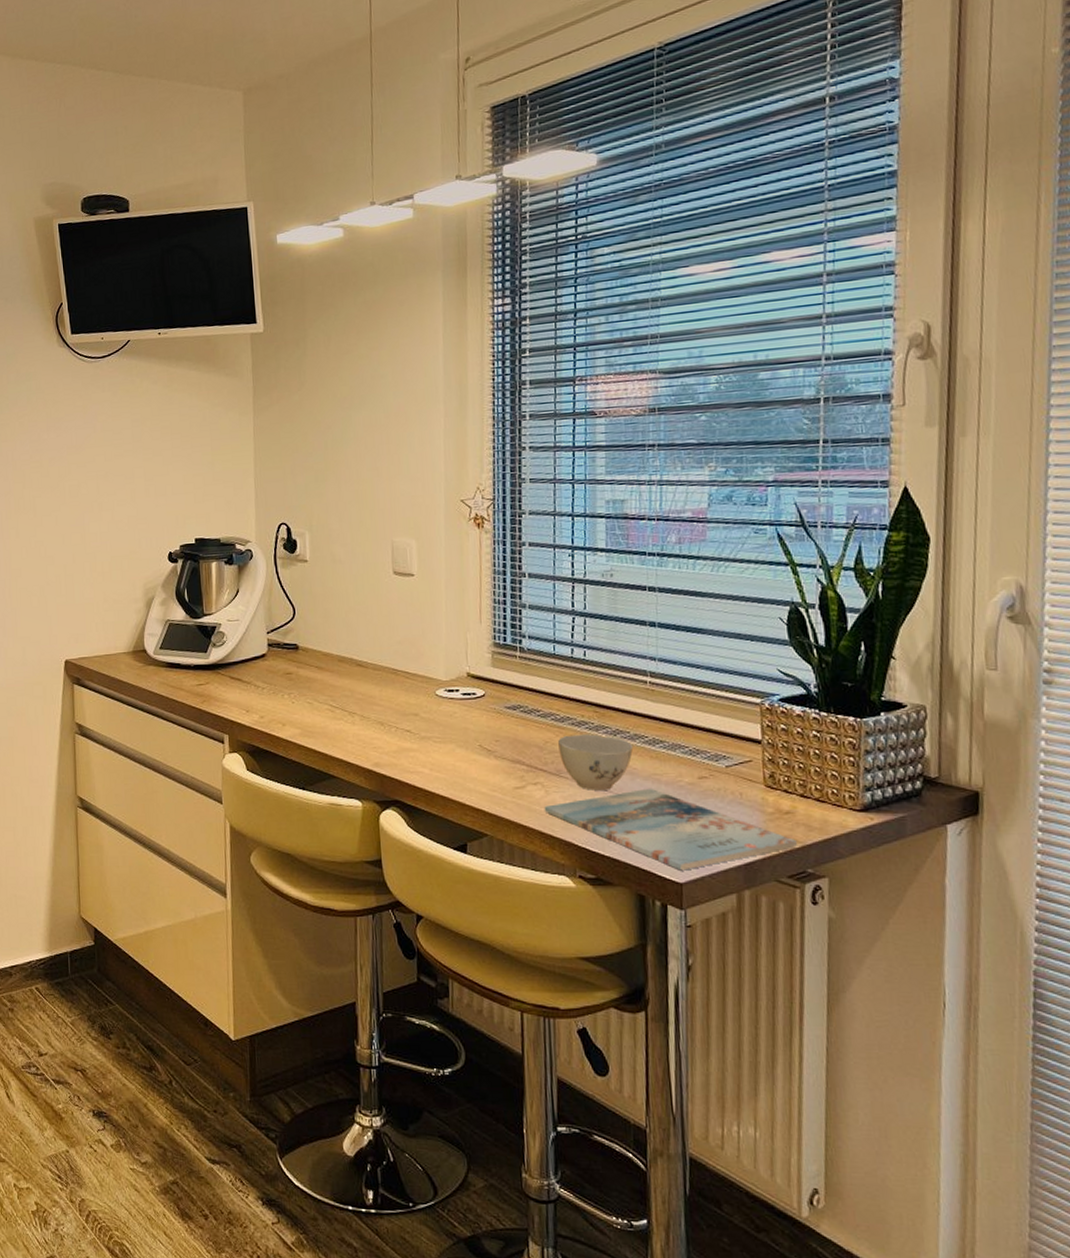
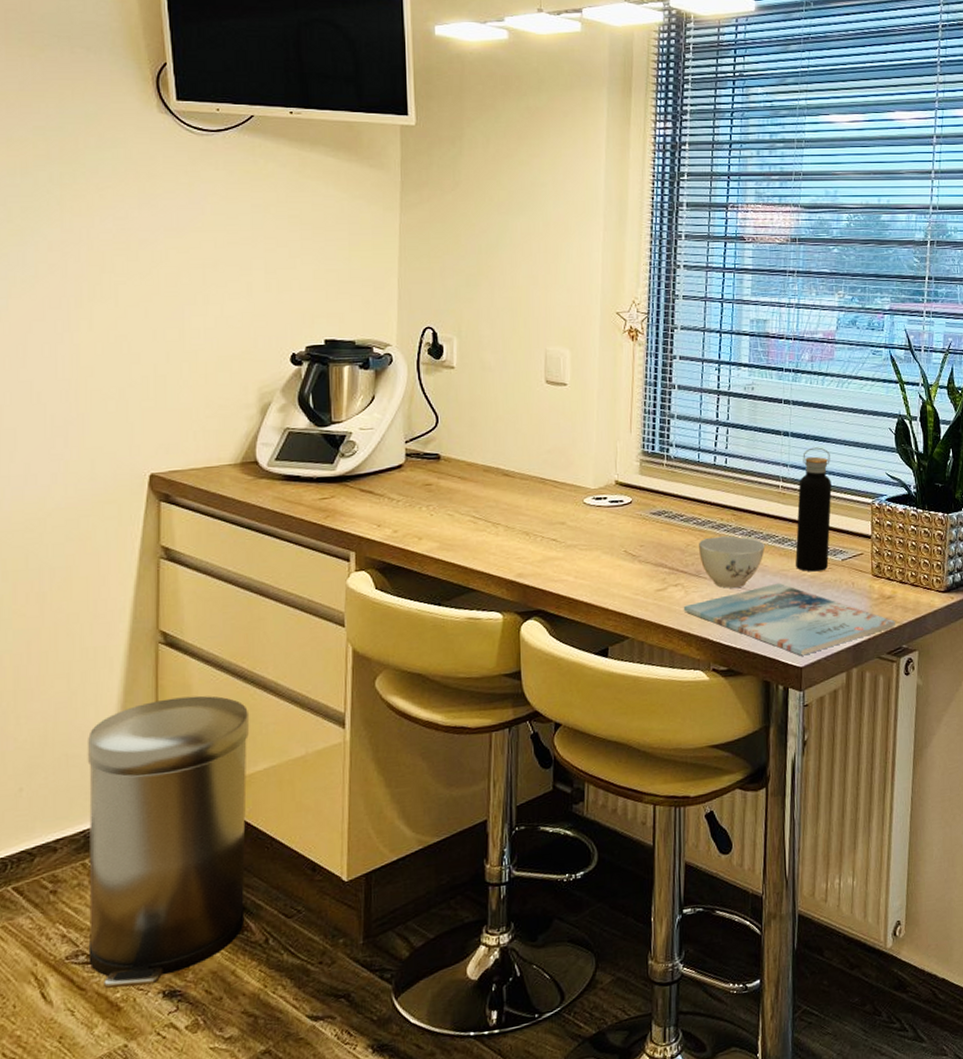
pedal bin: none [29,856,153,1103] -> present [87,695,250,989]
water bottle: none [669,639,711,778] -> present [795,447,832,572]

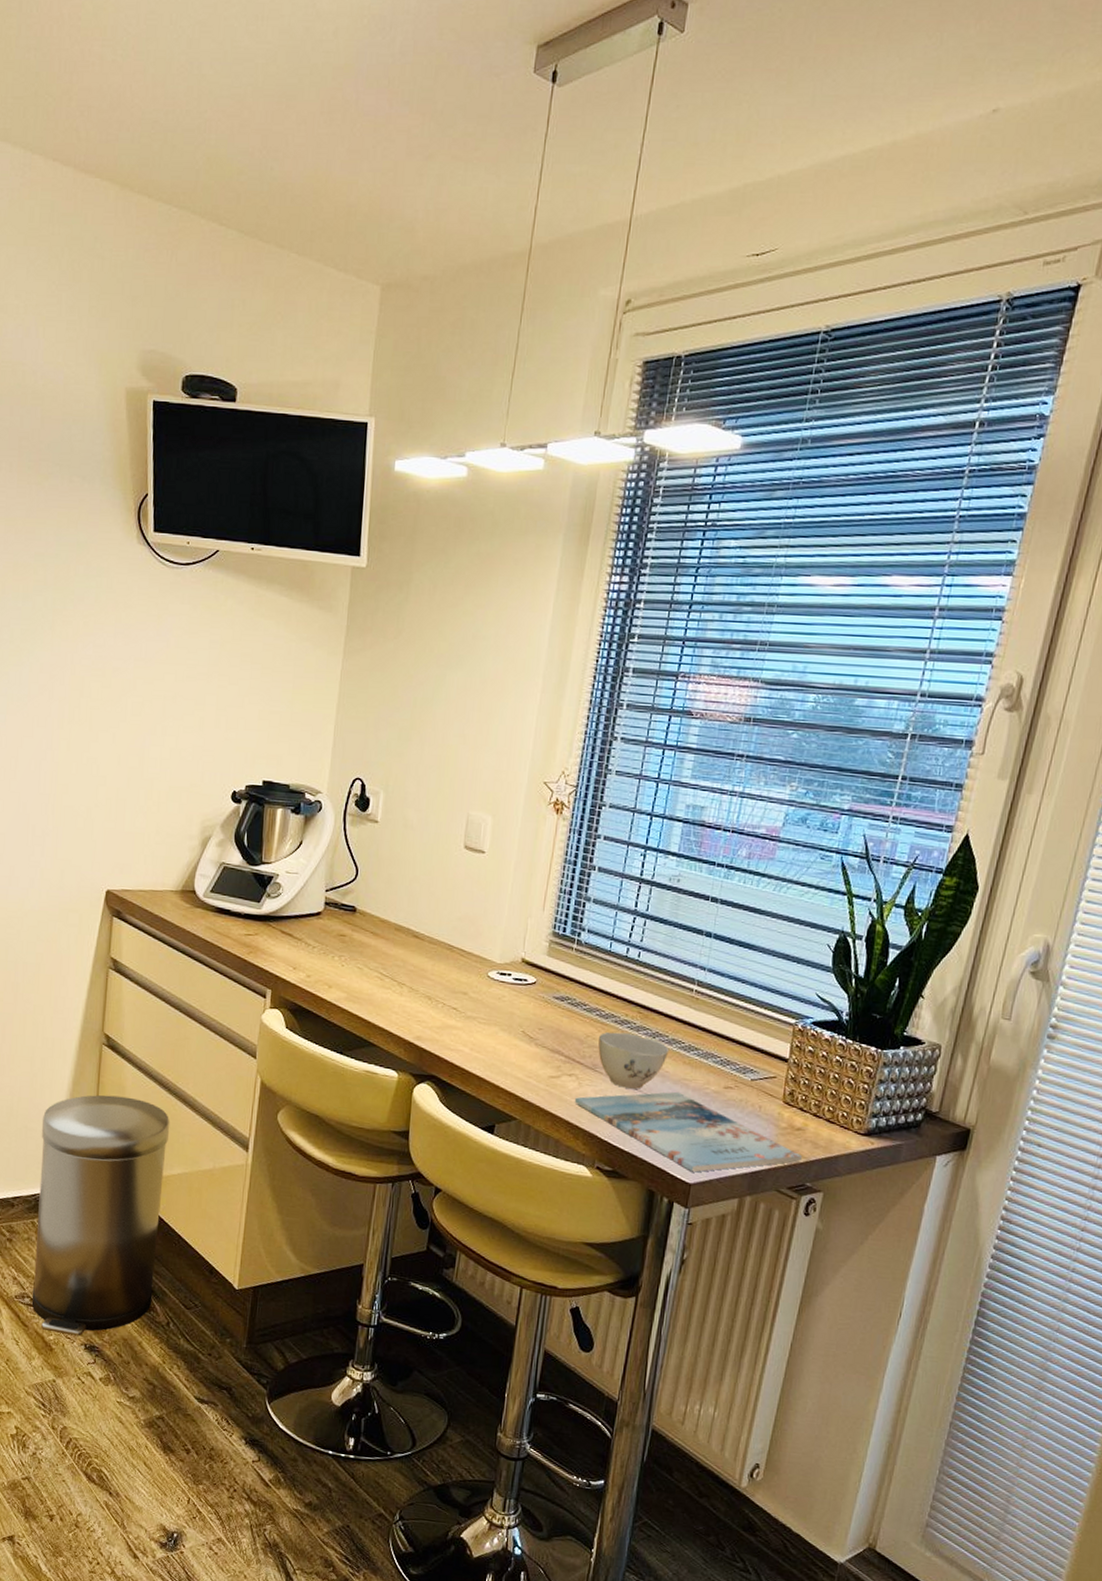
water bottle: present [795,447,832,572] -> none [699,953,755,1088]

